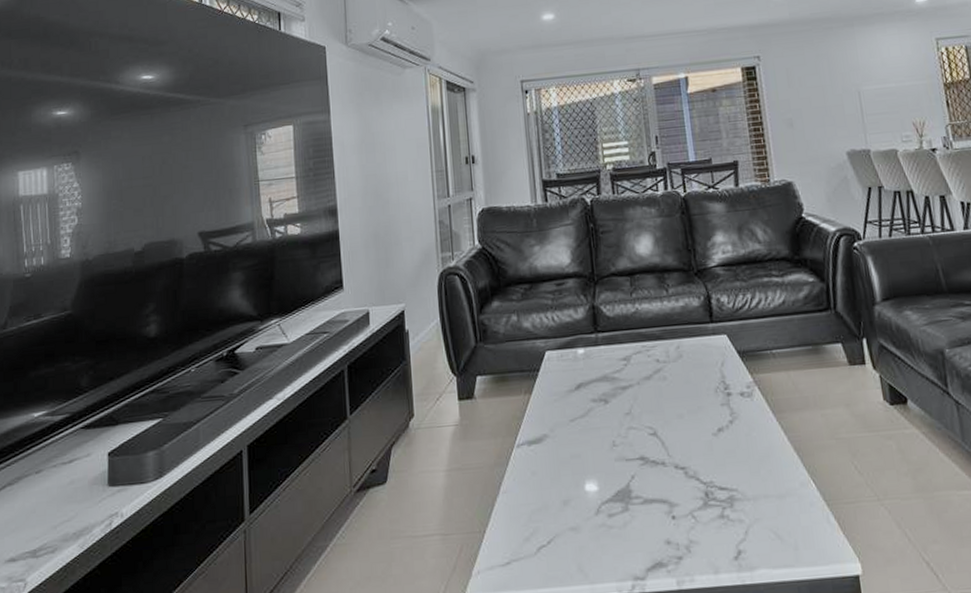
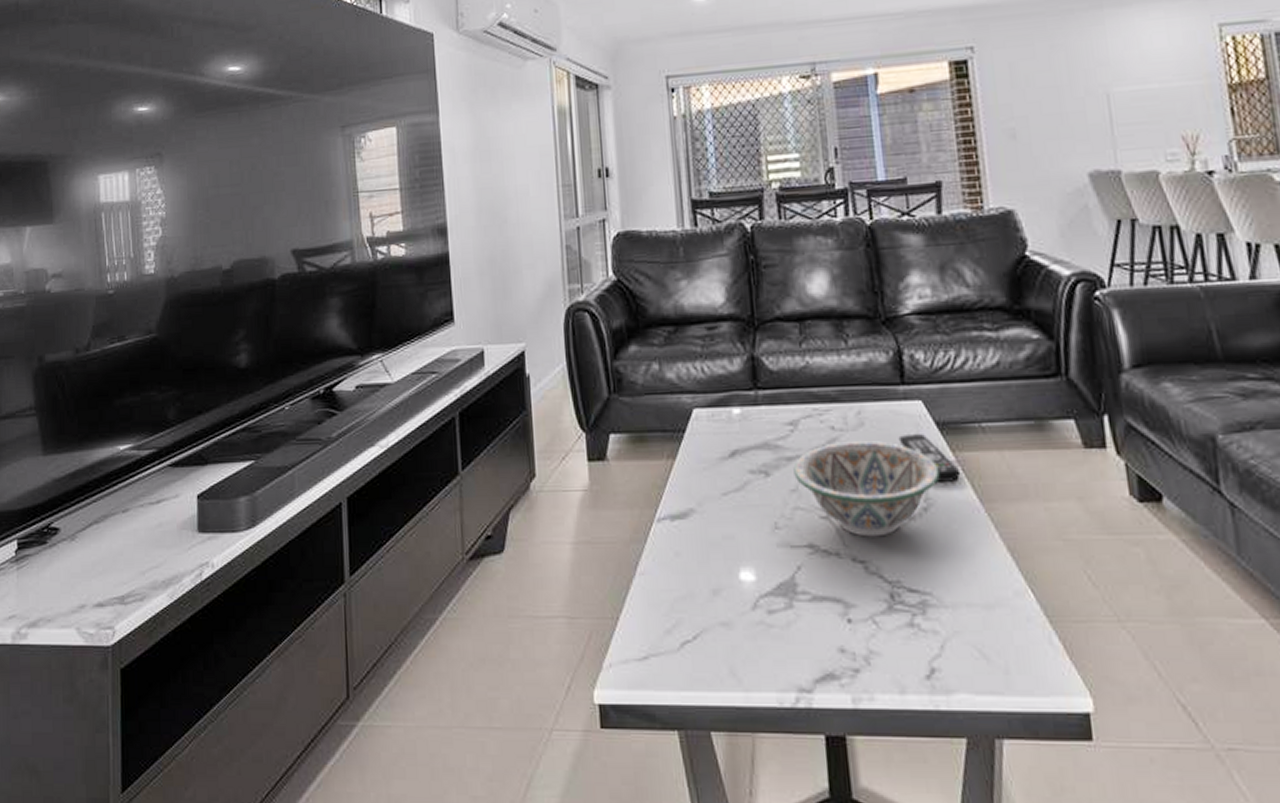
decorative bowl: none [627,369,741,448] -> present [793,441,940,537]
remote control: none [709,362,758,399] -> present [898,434,961,482]

